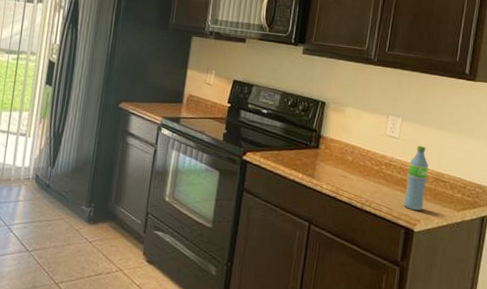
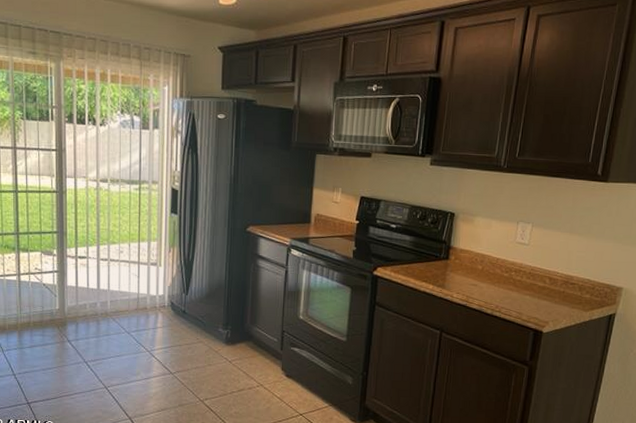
water bottle: present [403,146,429,211] -> none [532,251,559,314]

